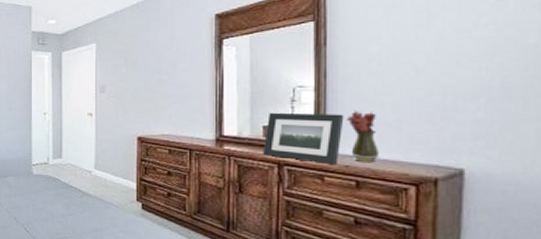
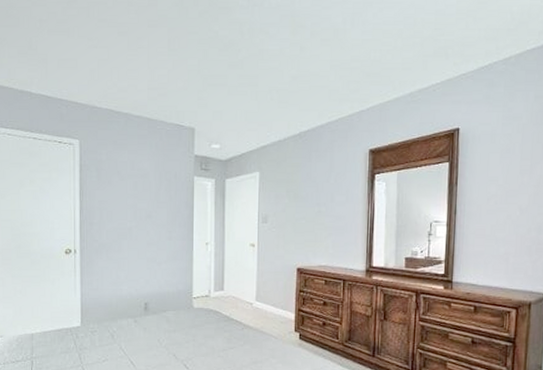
picture frame: present [262,112,344,165] -> none [404,245,468,293]
vase: present [346,110,379,163] -> none [469,243,492,290]

